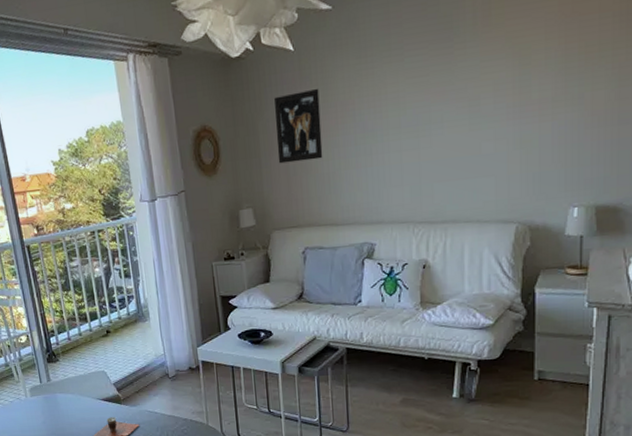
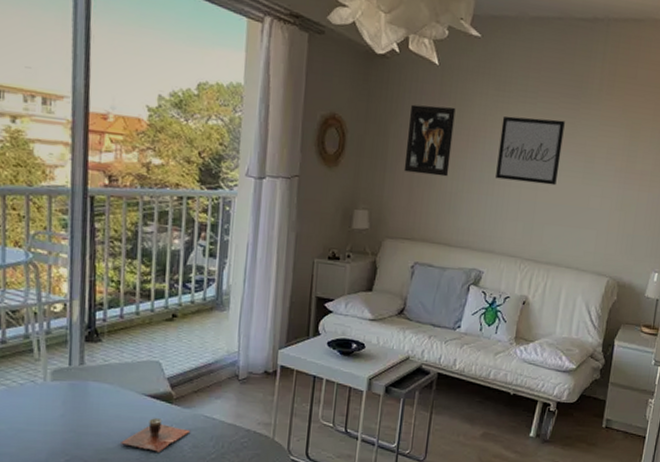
wall art: none [369,69,441,148] -> present [496,116,565,186]

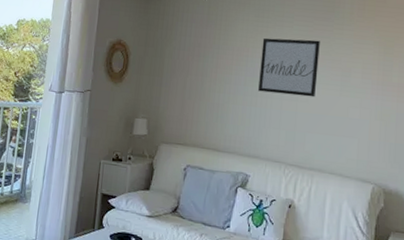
wall art: present [403,104,456,177] -> none [177,31,221,90]

